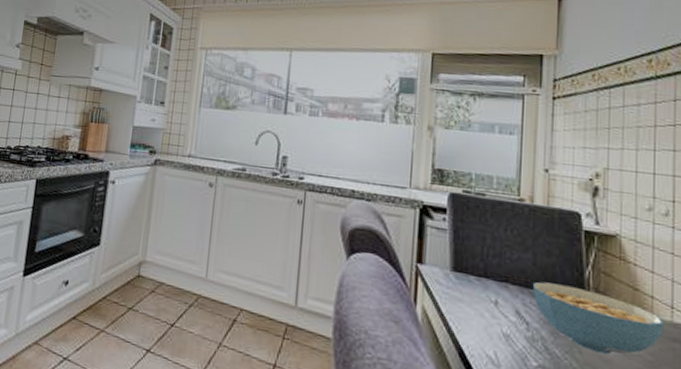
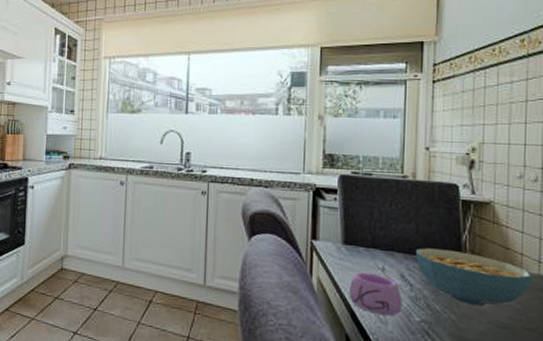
mug: none [457,304,518,358] -> present [348,272,403,316]

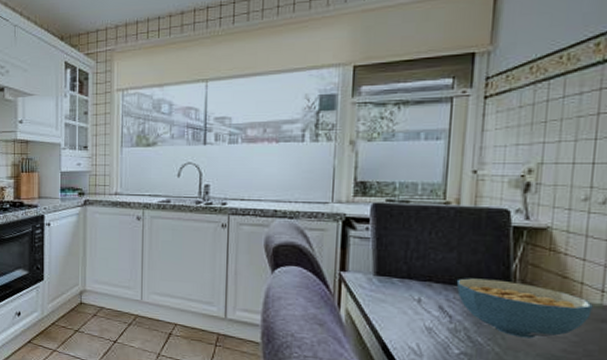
mug: present [348,272,403,316] -> none [380,304,440,349]

